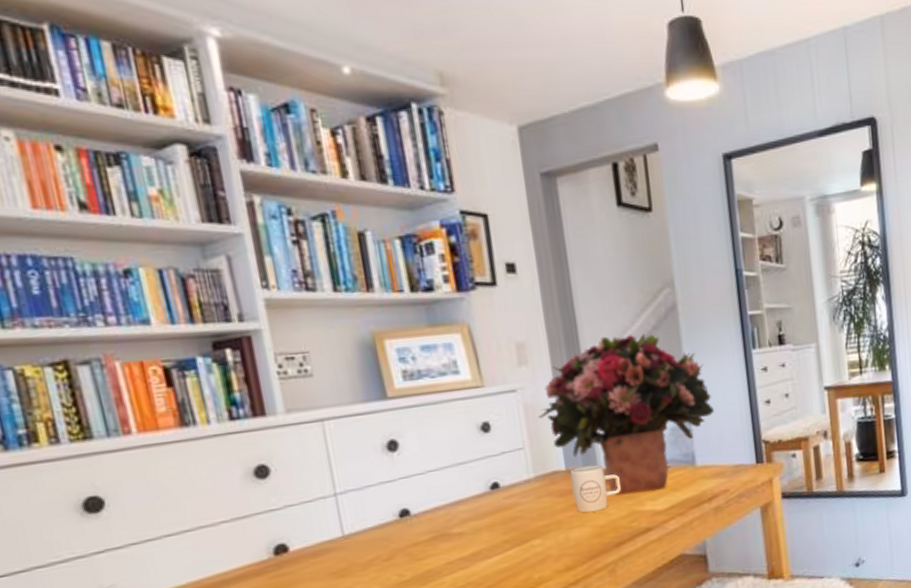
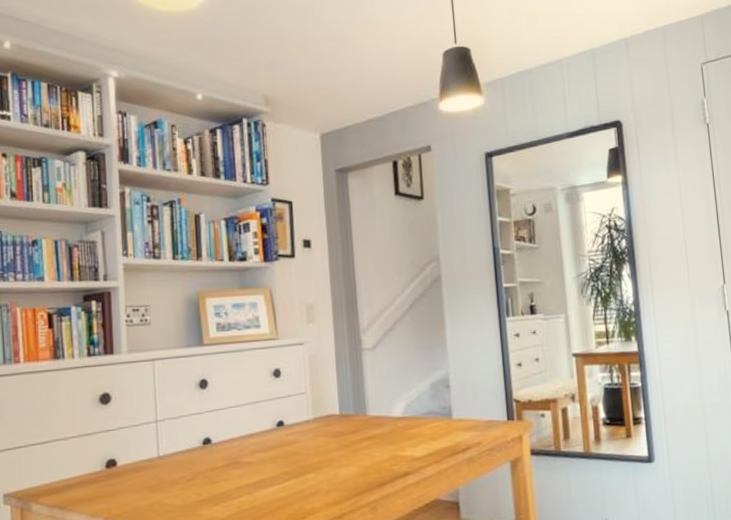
bouquet: present [538,333,714,495] -> none [320,300,470,440]
mug: present [570,465,622,514] -> none [343,411,386,454]

